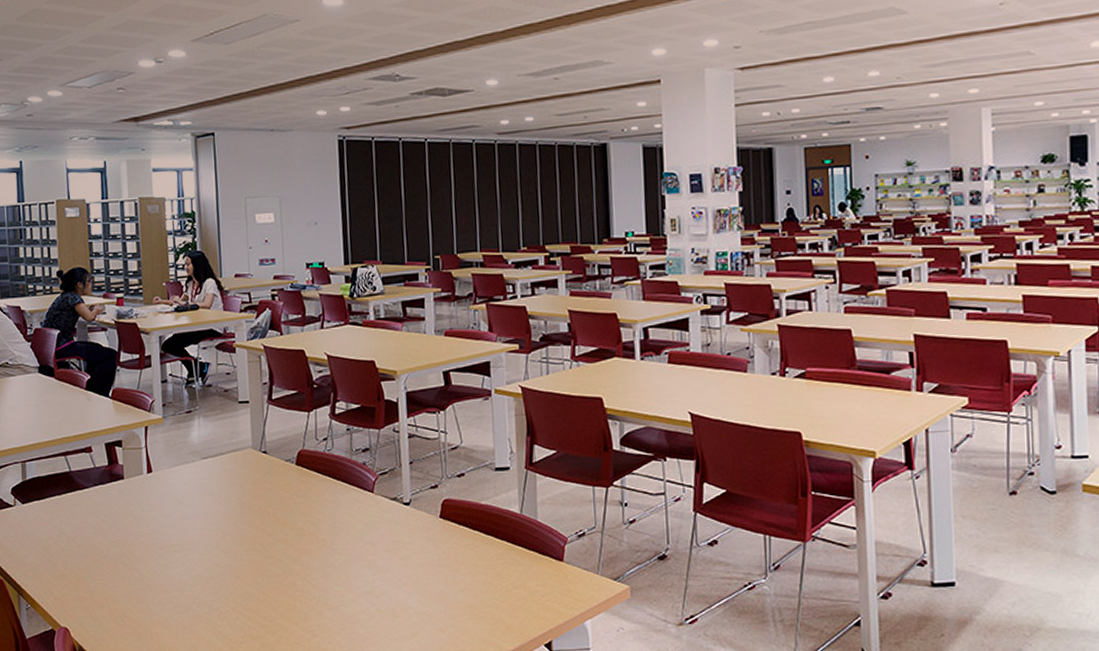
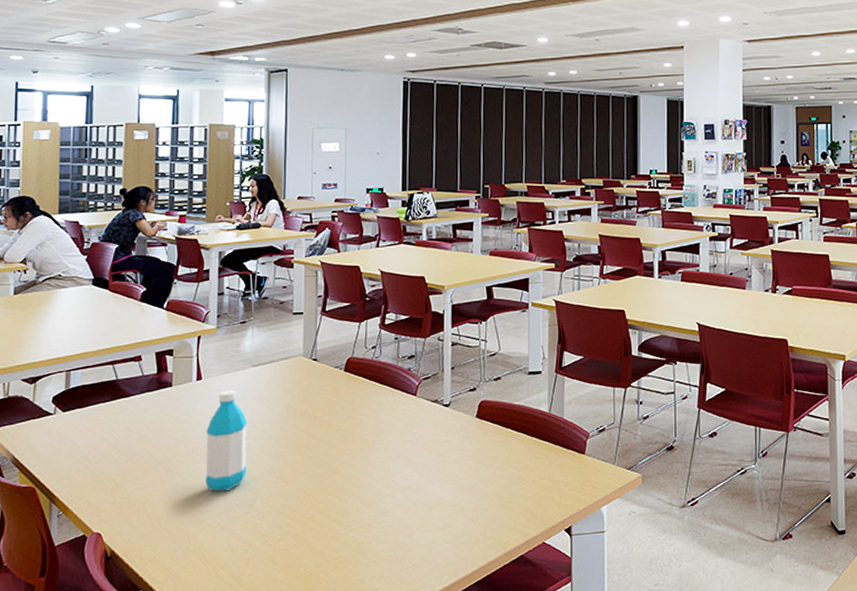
water bottle: none [160,484,204,589] -> present [205,390,247,491]

